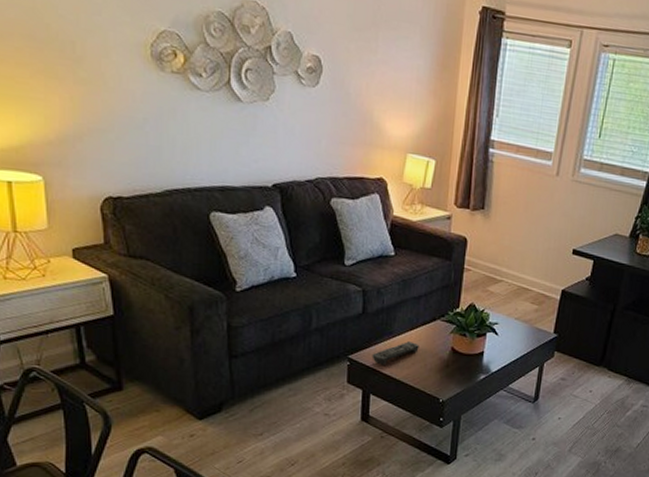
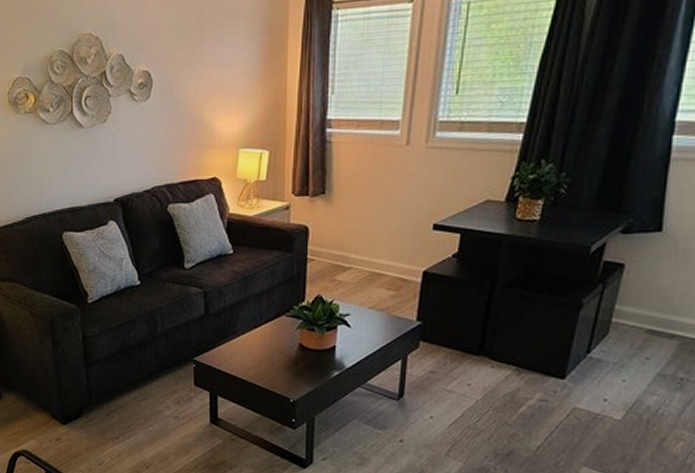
remote control: present [372,340,419,365] -> none [217,339,264,366]

